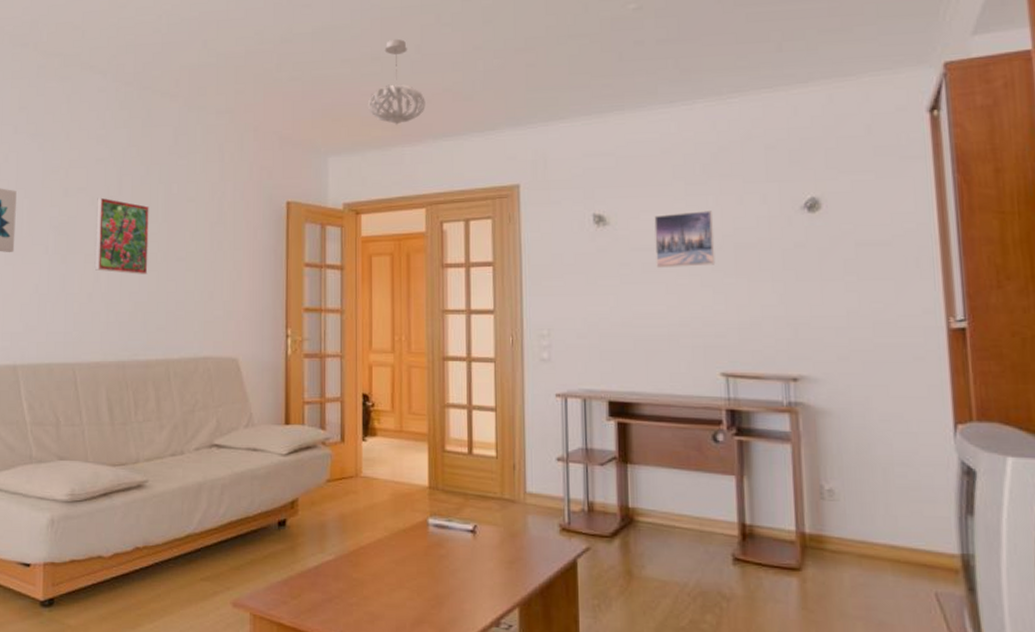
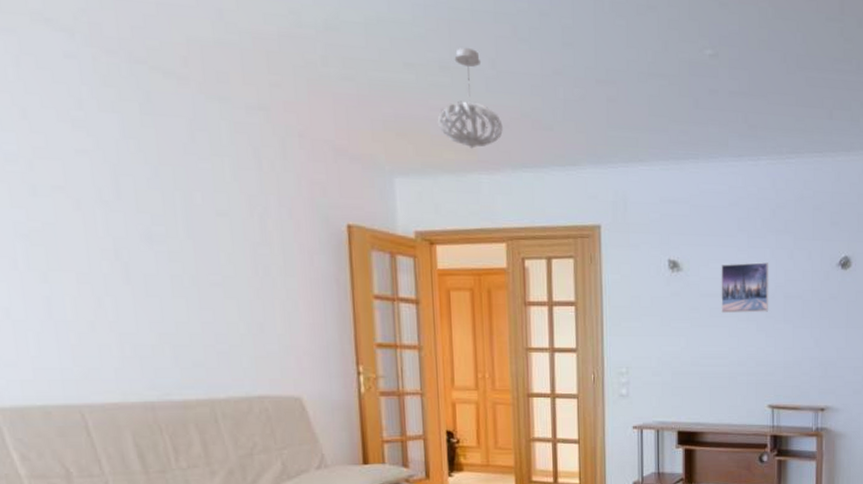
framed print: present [95,197,149,275] -> none [84,201,173,301]

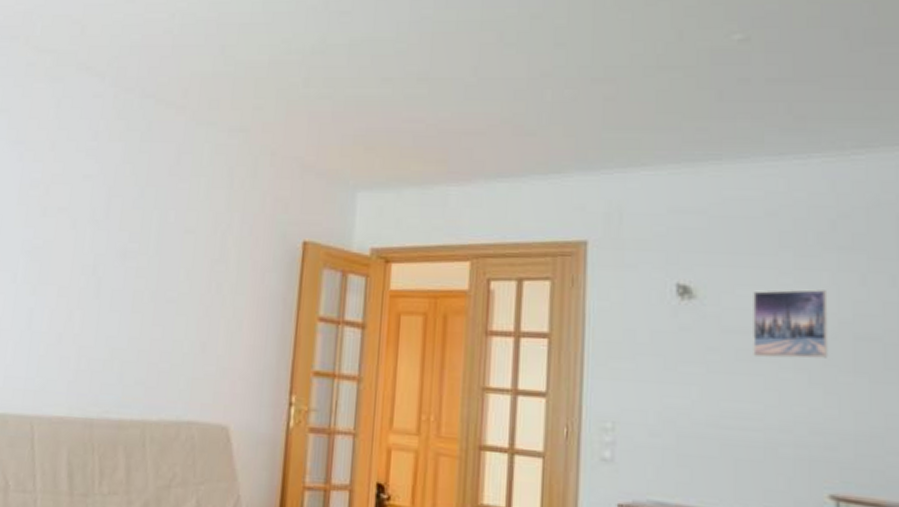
pendant light: present [437,47,503,149] -> none [408,57,479,159]

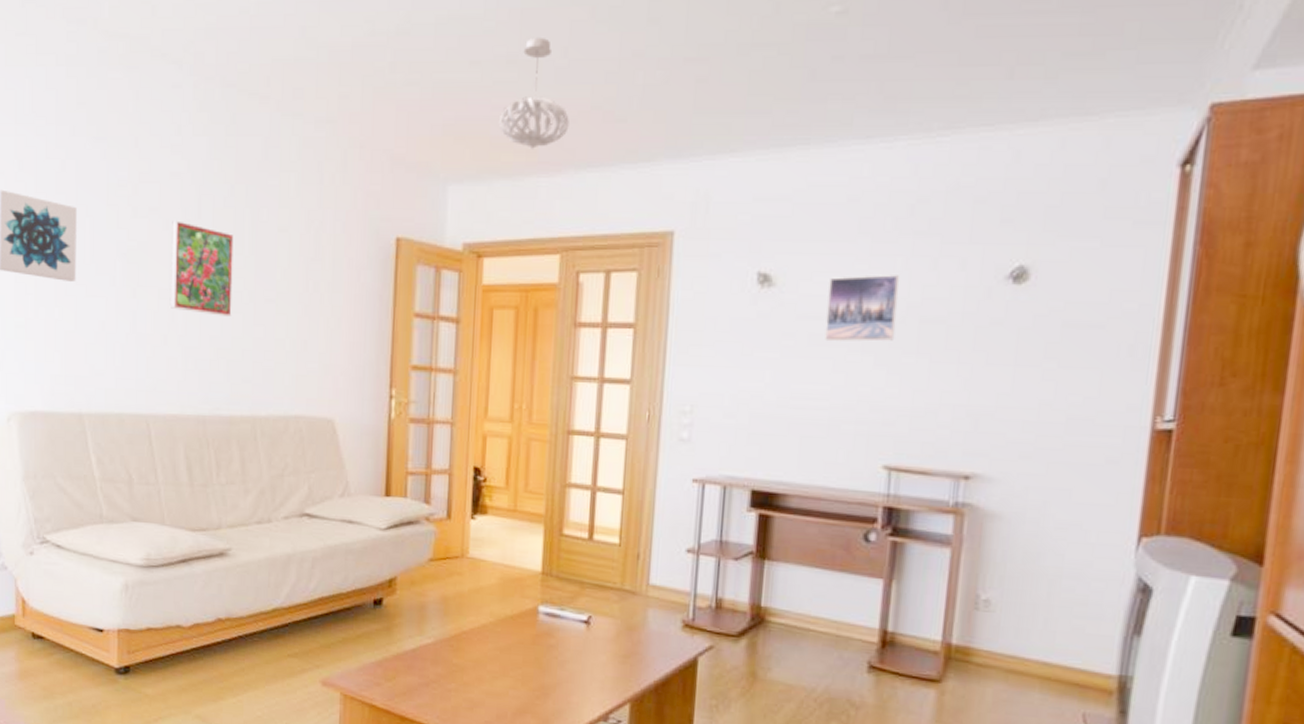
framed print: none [69,220,140,316] -> present [171,220,234,316]
pendant light: none [408,57,479,159] -> present [498,37,569,149]

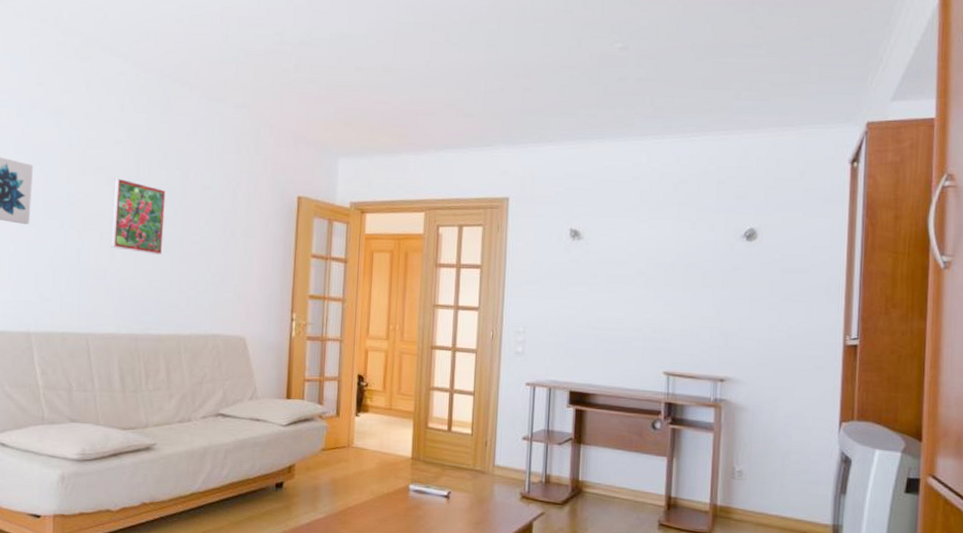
pendant light: present [498,37,569,149] -> none [377,52,431,134]
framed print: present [825,275,899,342] -> none [619,233,670,281]

